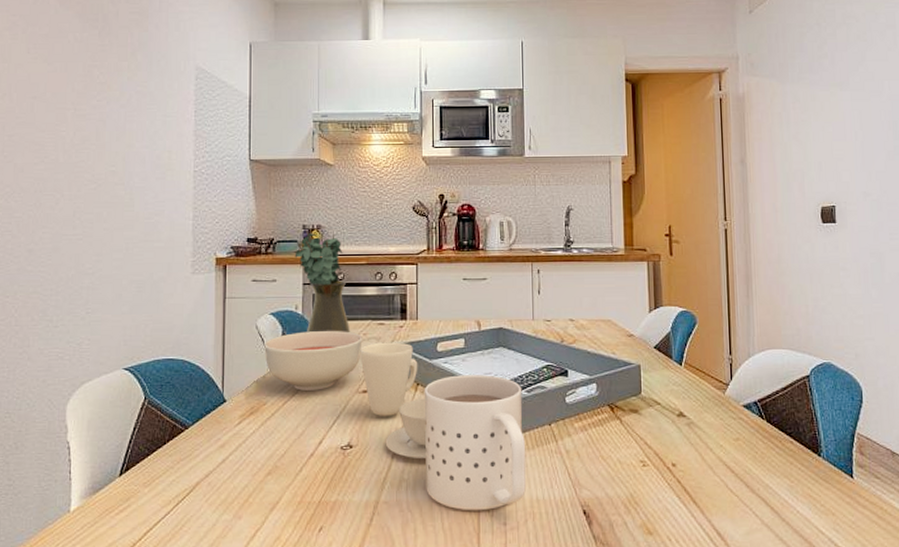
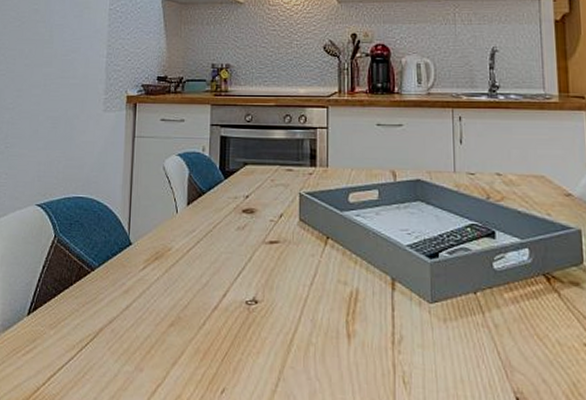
bowl: present [264,331,363,391] -> none [171,175,270,238]
vase: present [294,230,351,333] -> none [203,69,258,179]
mug: present [360,342,418,417] -> none [267,190,328,272]
teacup: present [385,398,427,459] -> none [292,253,337,322]
mug: present [424,375,526,511] -> none [334,230,448,387]

